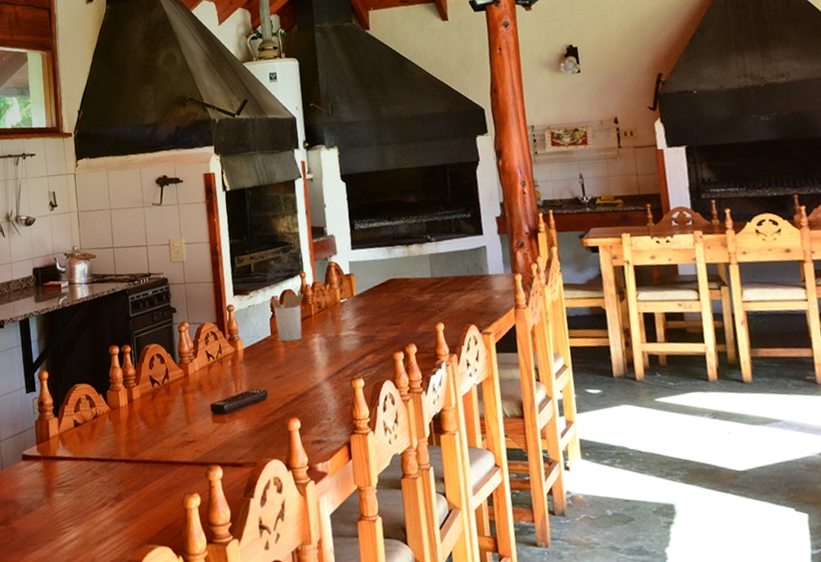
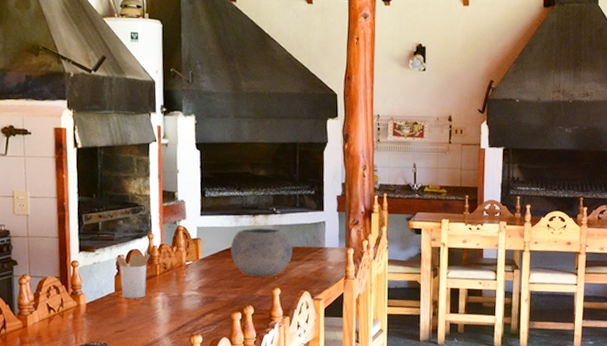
bowl: none [385,257,454,312] -> present [230,227,293,277]

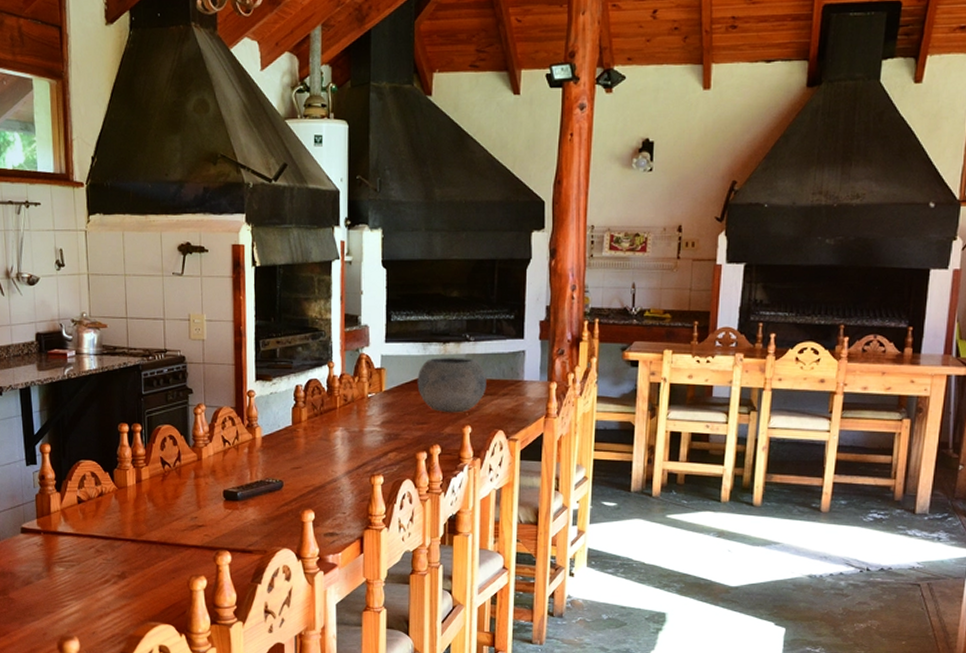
utensil holder: present [116,250,151,299] -> none [293,380,331,433]

